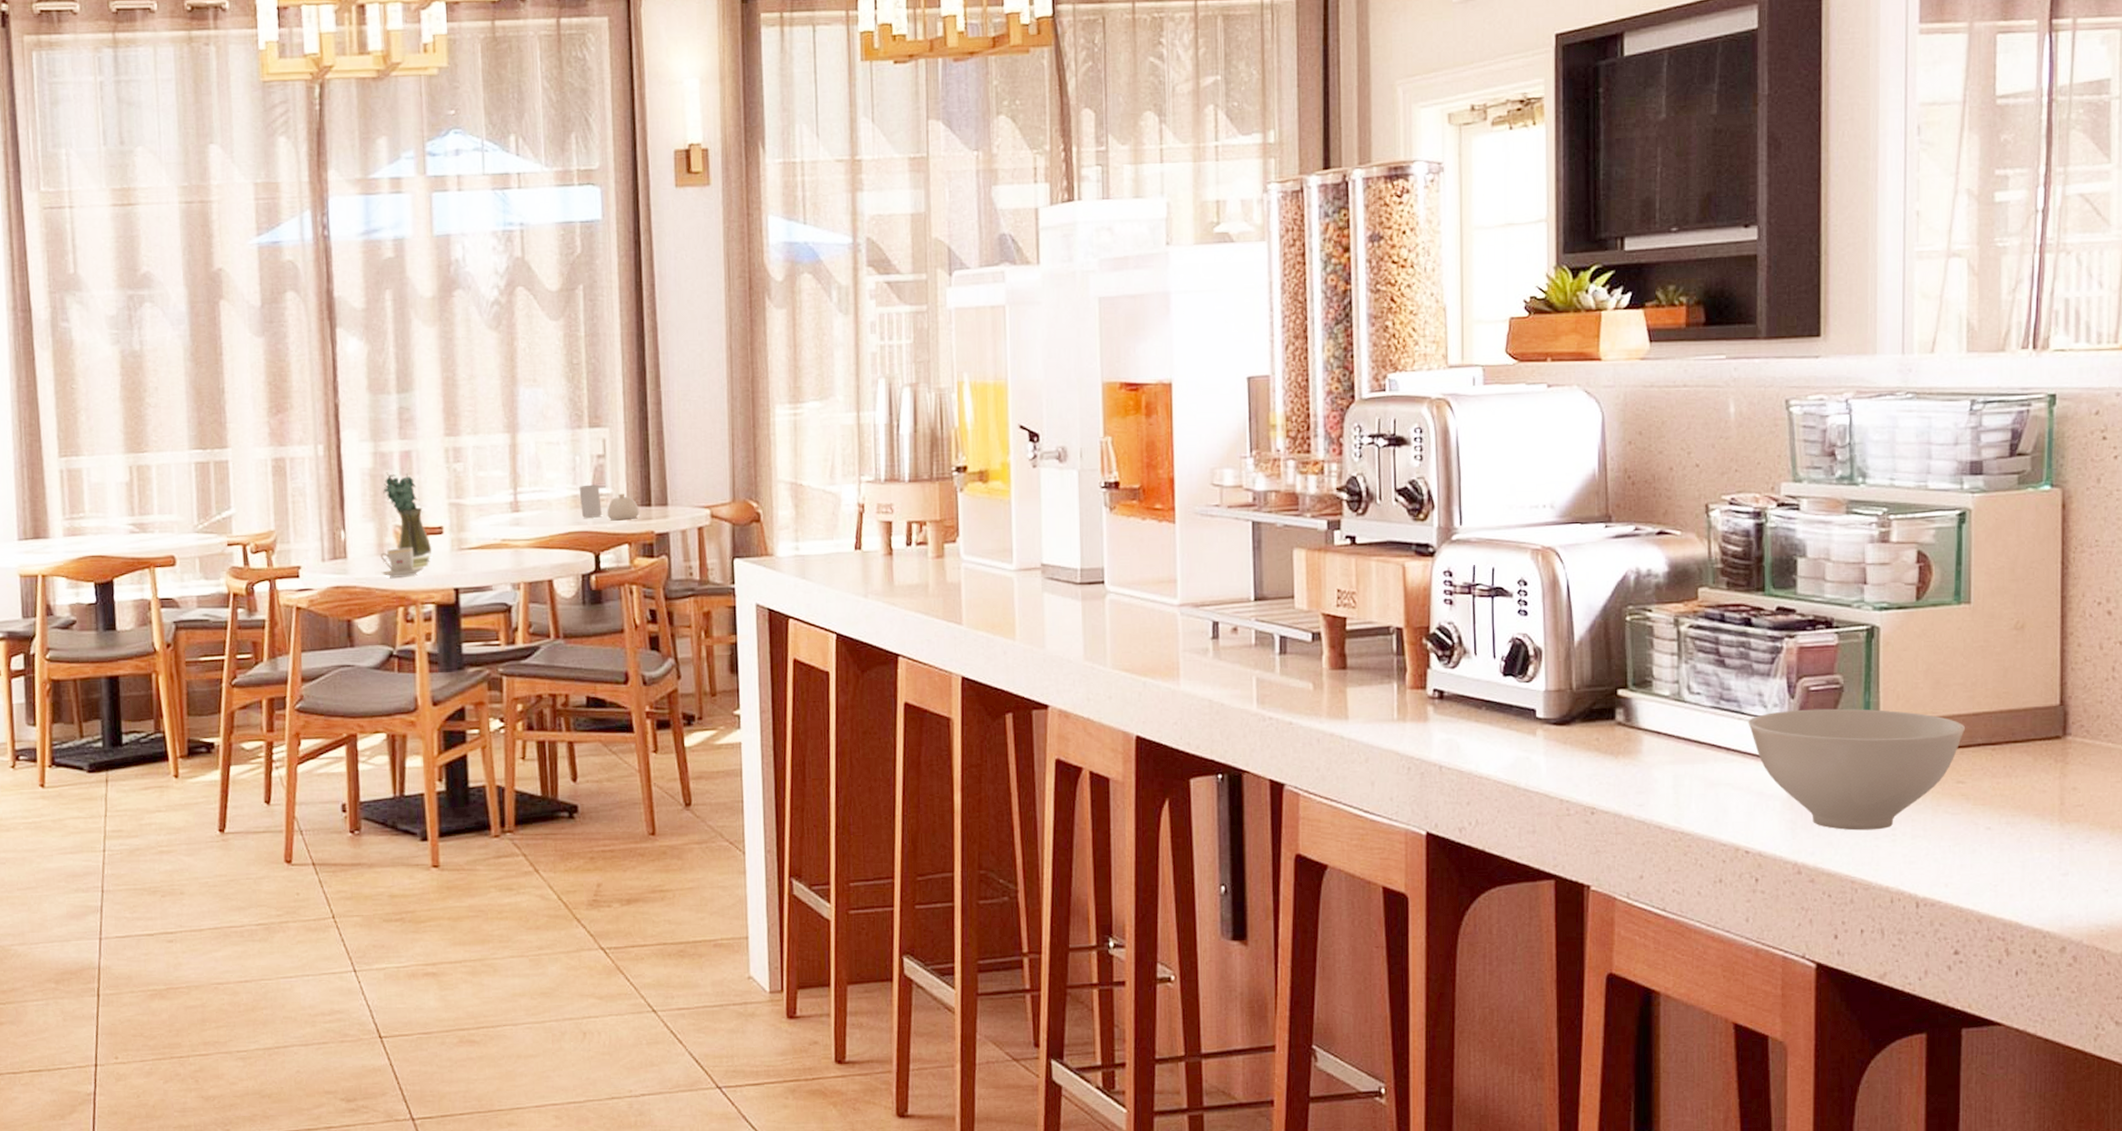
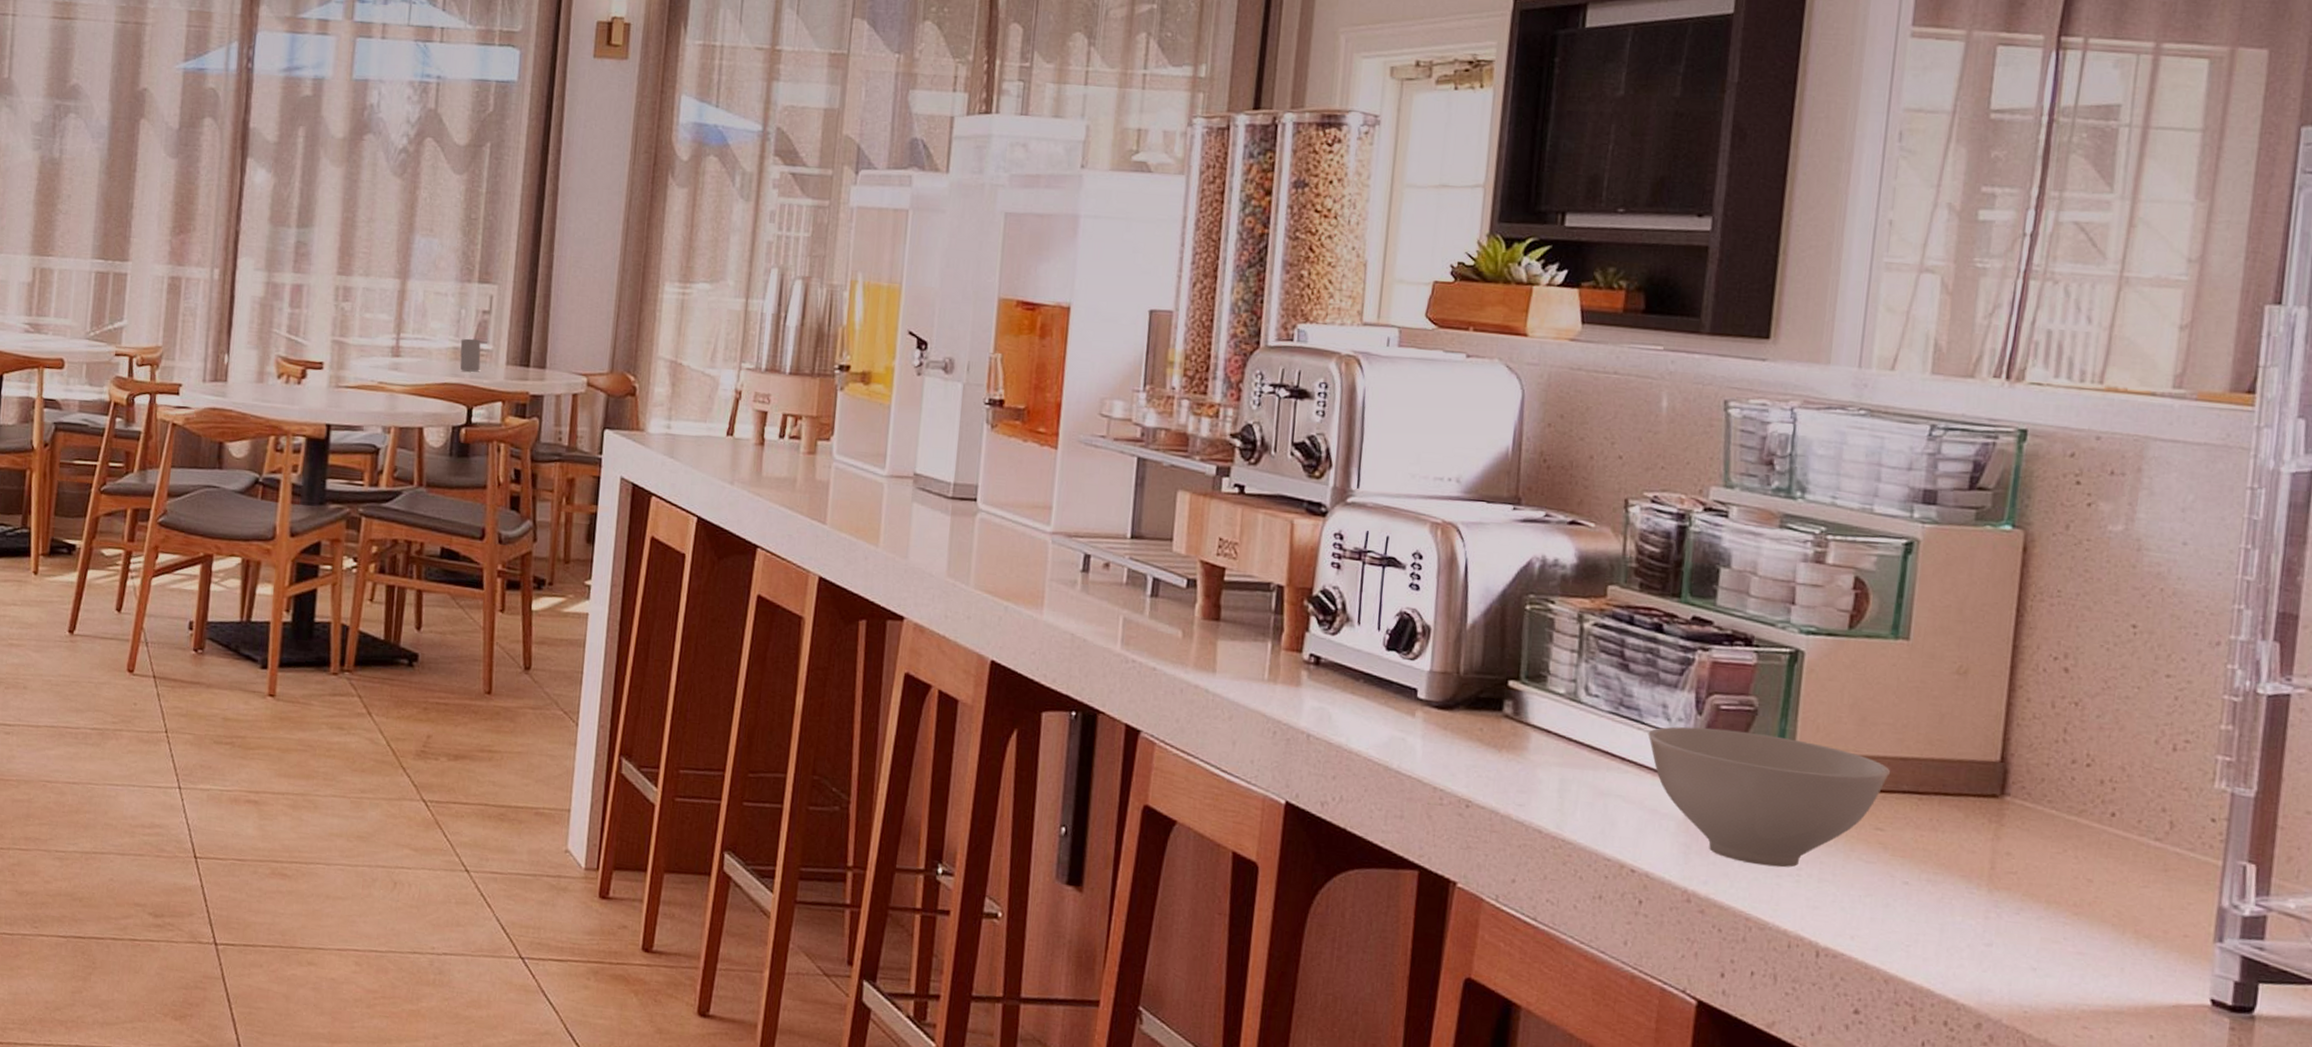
teacup: present [380,548,425,578] -> none [258,378,301,407]
vase: present [383,472,432,568] -> none [270,303,310,400]
sugar bowl: present [607,493,640,521] -> none [484,351,518,378]

